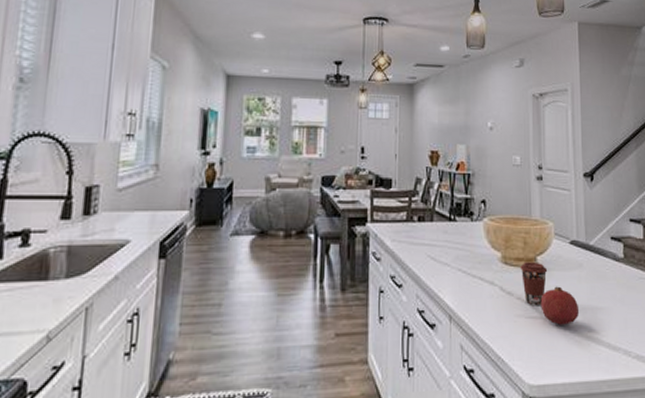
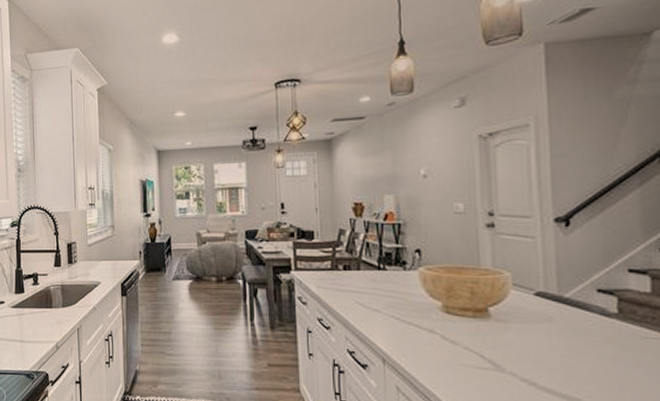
coffee cup: present [520,261,548,306] -> none [467,312,504,358]
fruit: present [540,286,580,325] -> none [494,339,550,380]

